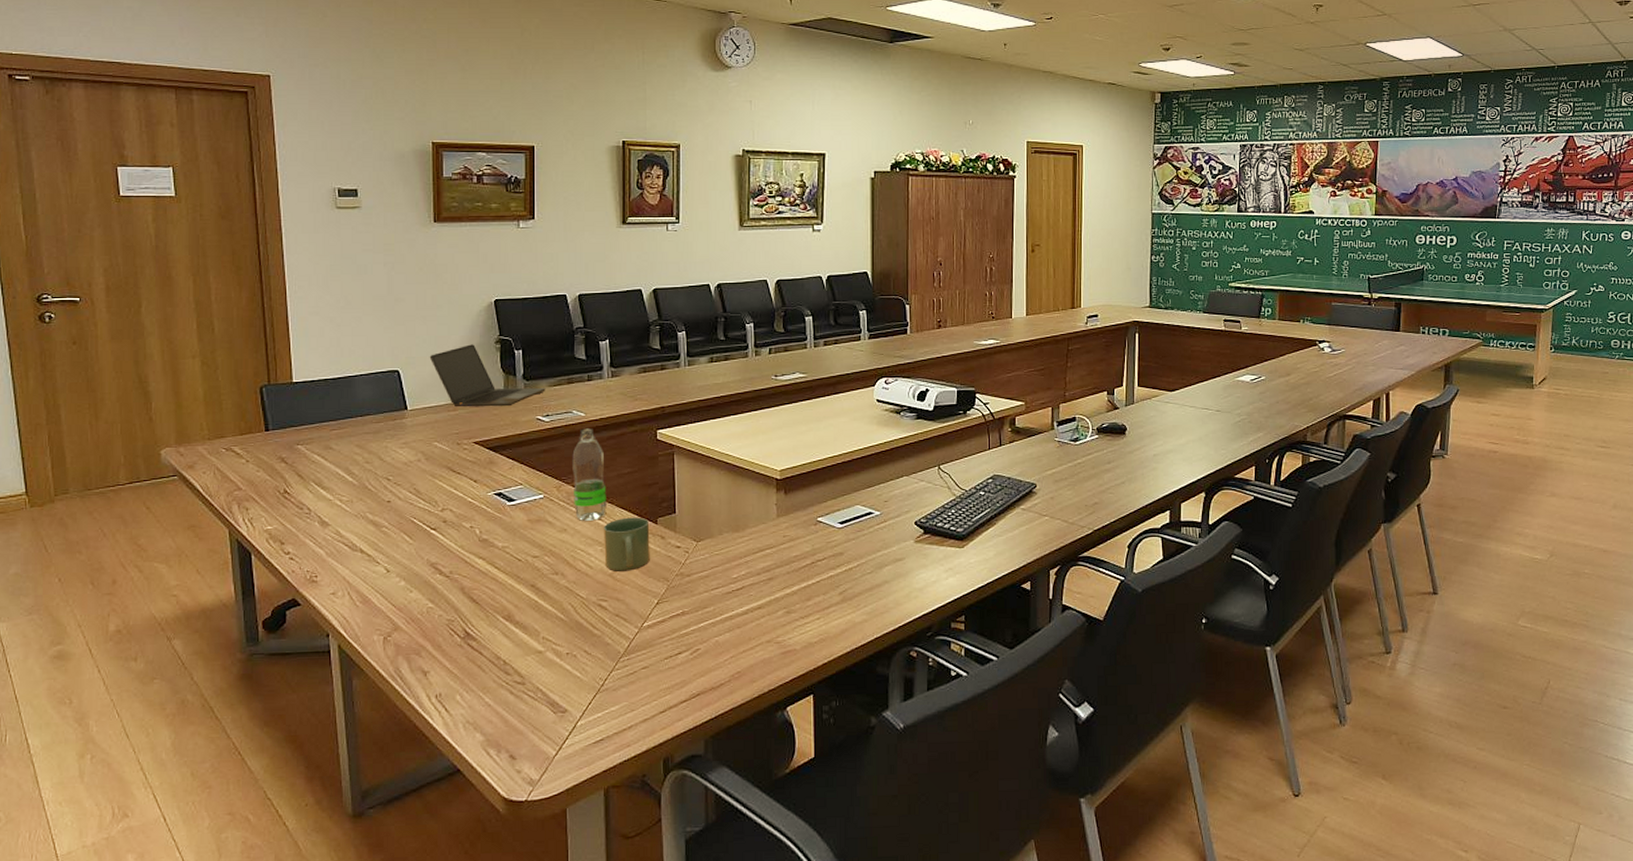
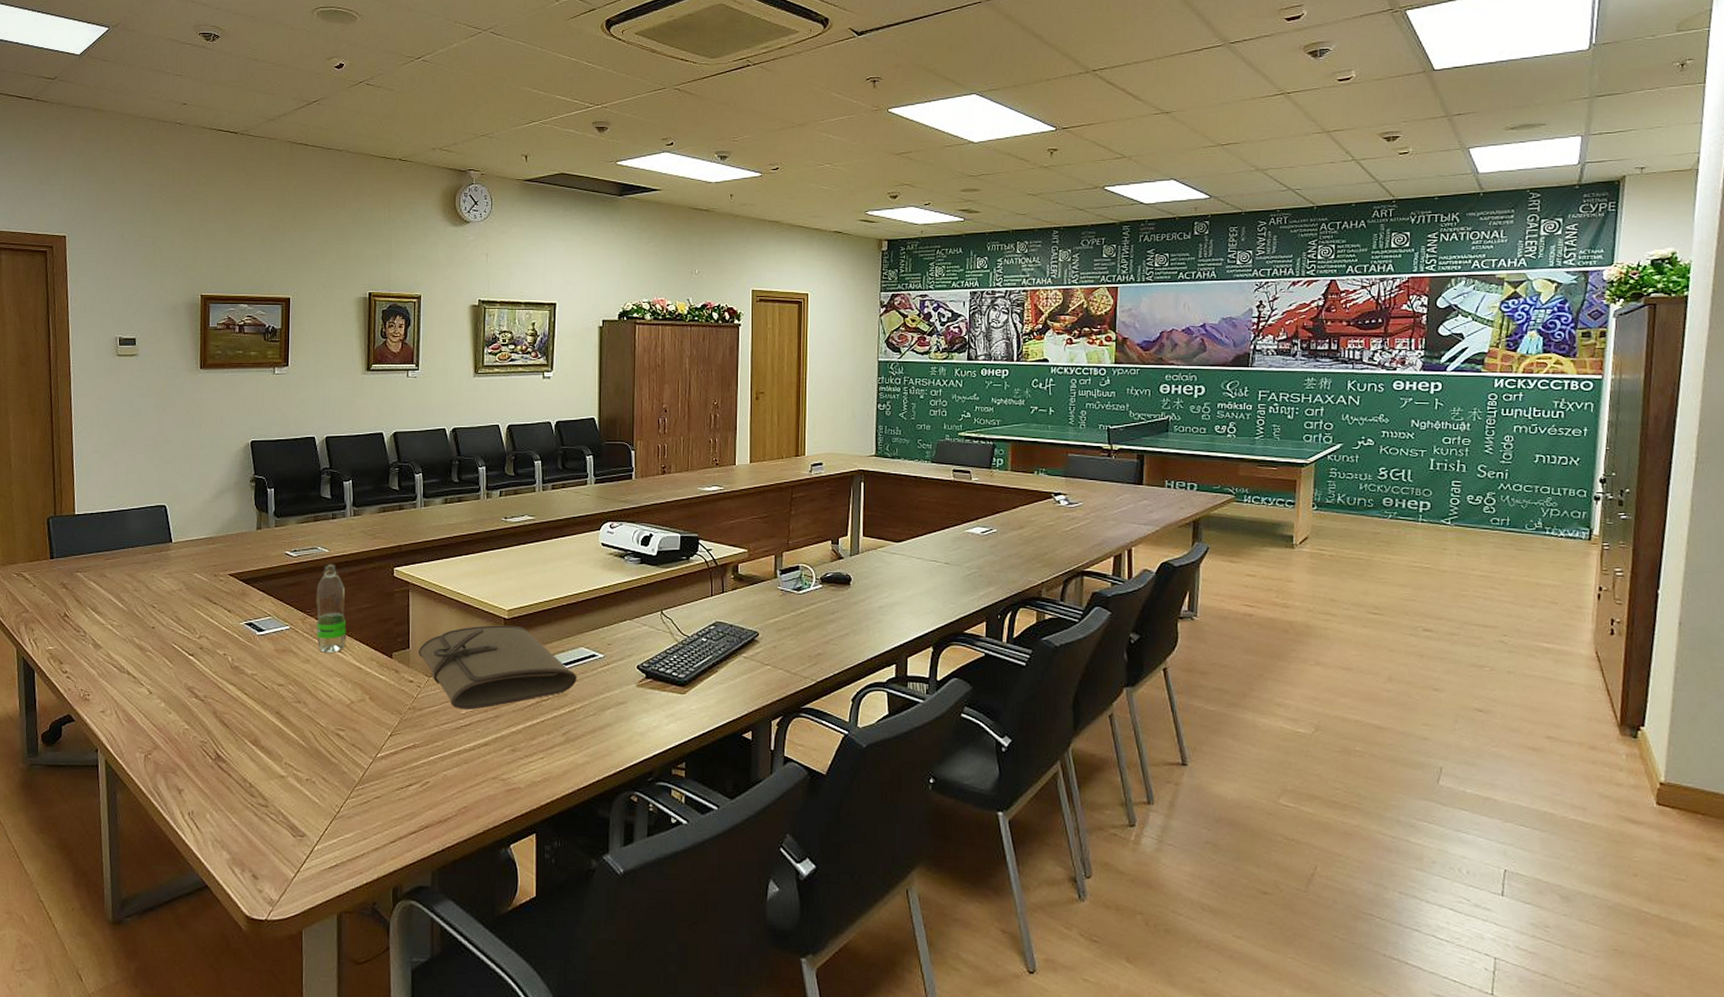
laptop: present [429,344,546,407] -> none [192,482,294,542]
cup: present [603,517,650,571] -> none [342,650,385,703]
tool roll: none [685,485,853,573] -> present [418,625,577,710]

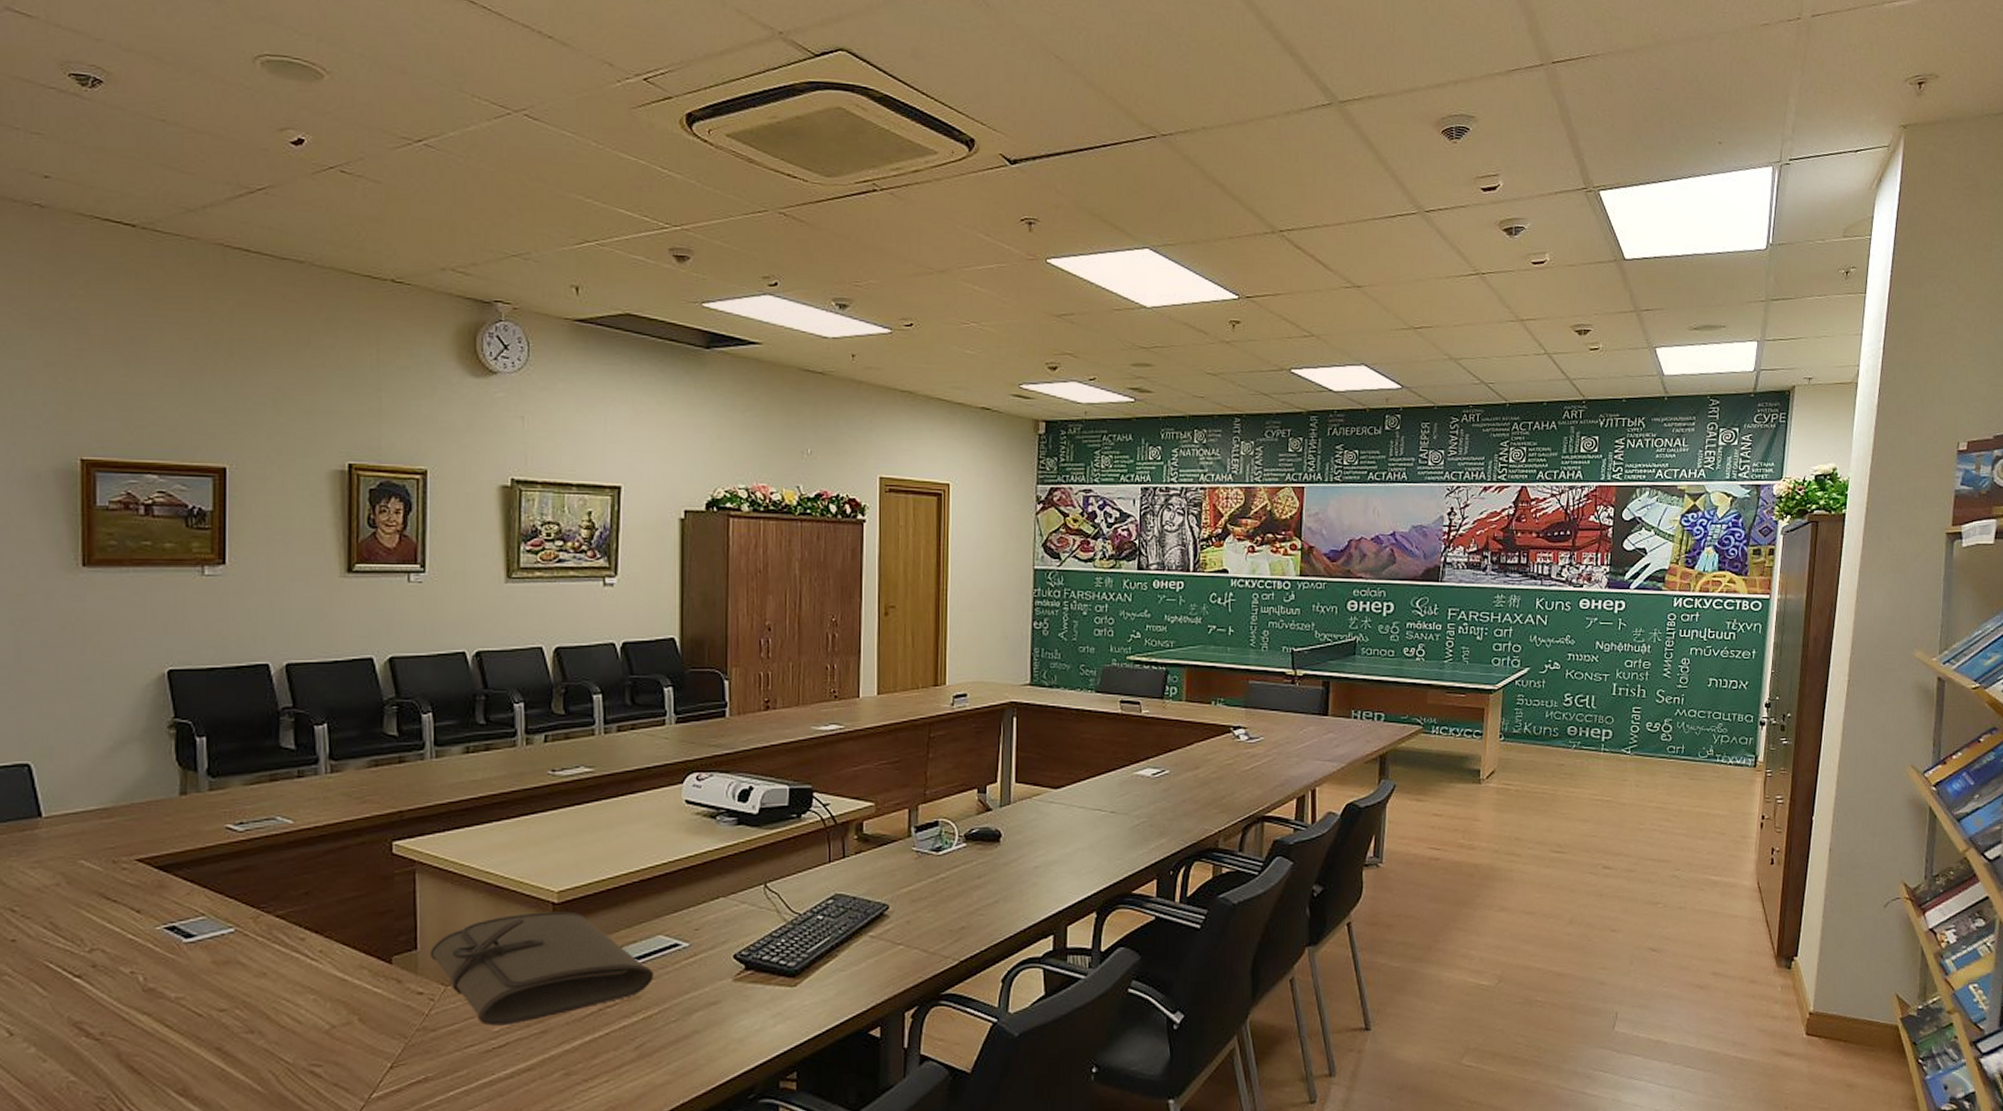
bottle: present [316,564,347,654] -> none [275,840,322,963]

